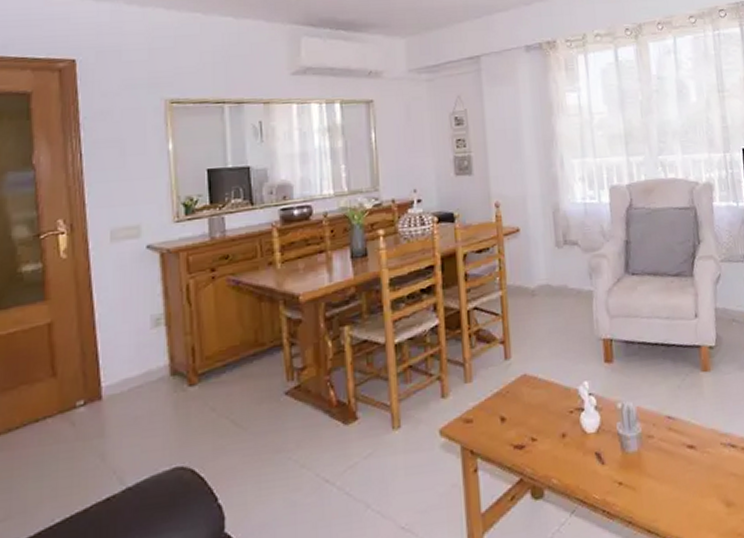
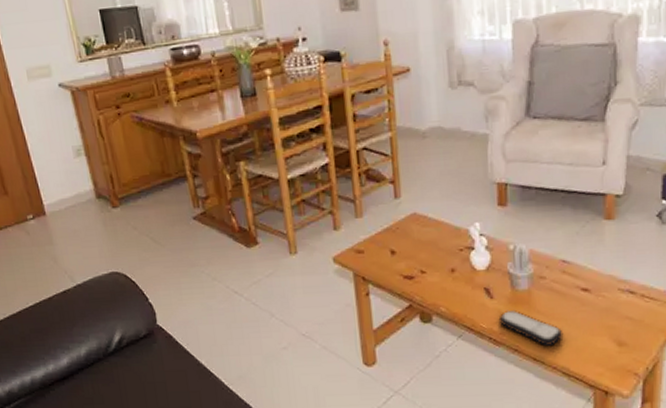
remote control: none [611,476,675,514] -> present [498,311,564,346]

